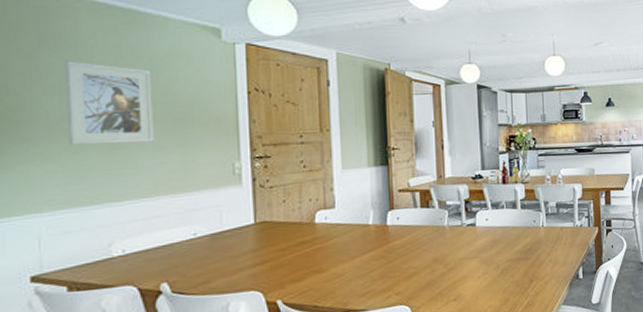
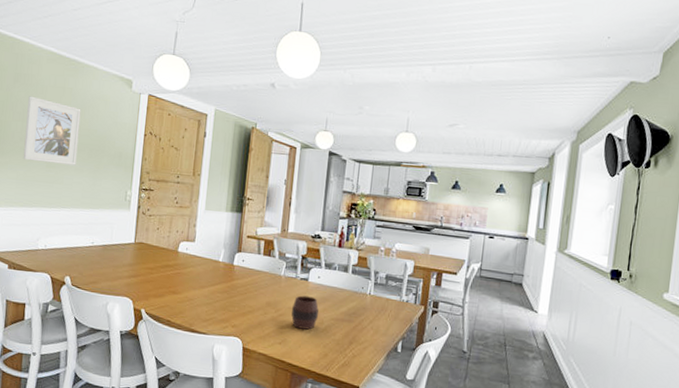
cup: none [462,241,492,279] -> present [291,295,319,330]

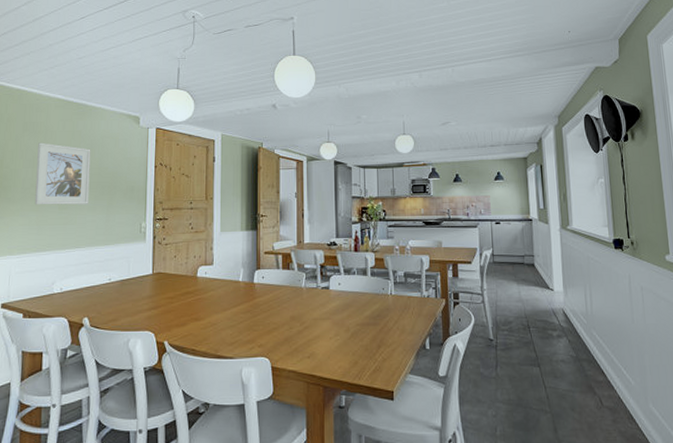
cup: present [291,295,319,330] -> none [317,304,343,339]

